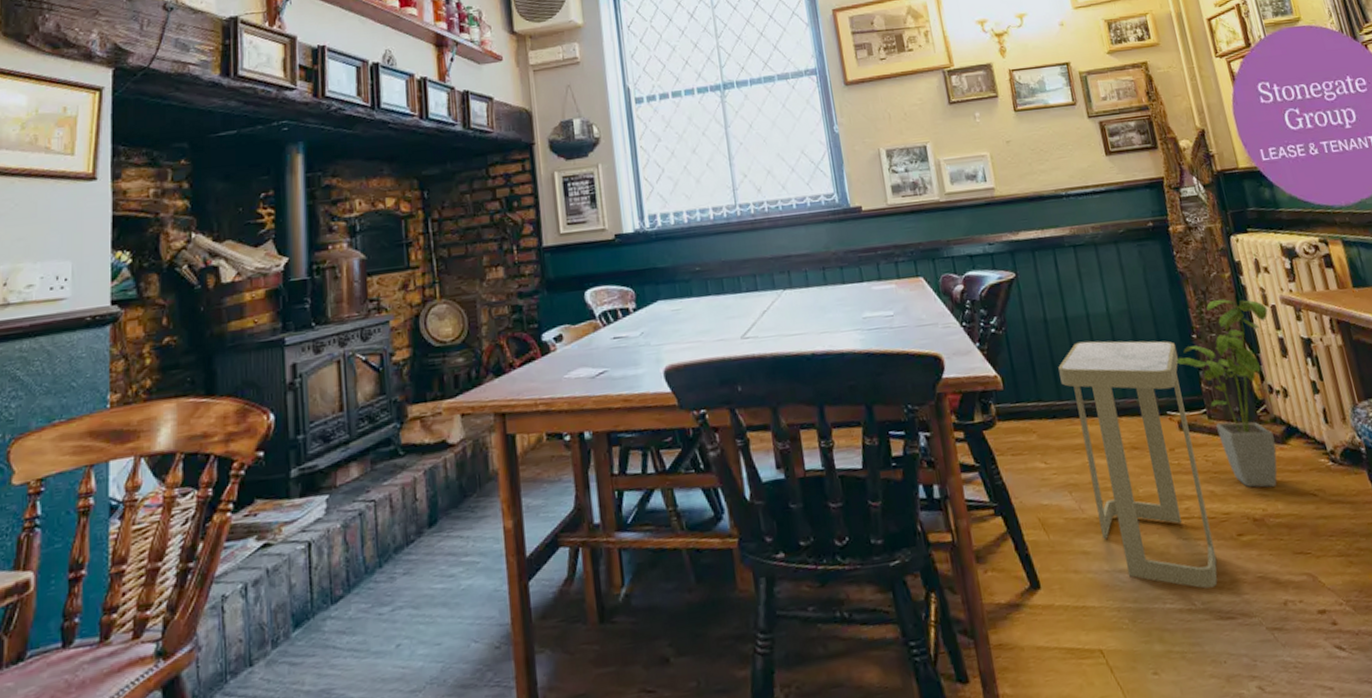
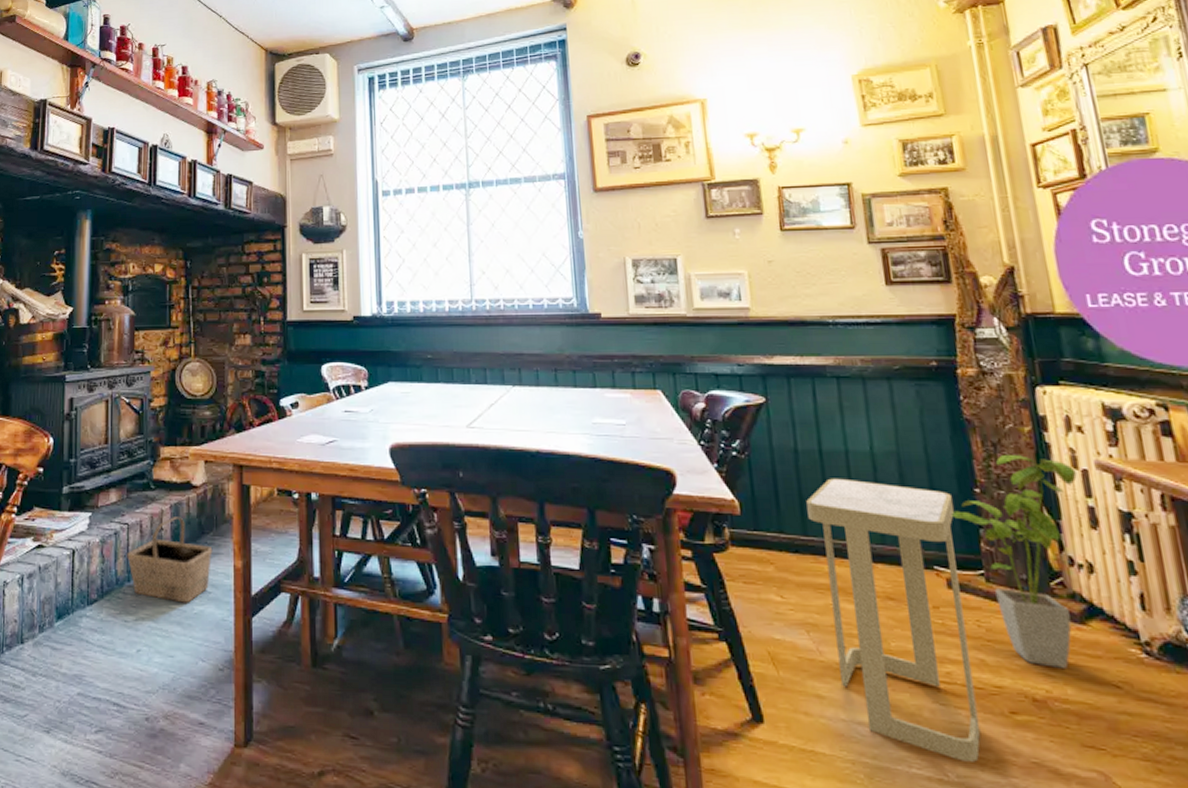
basket: none [376,482,478,581] -> present [127,517,213,603]

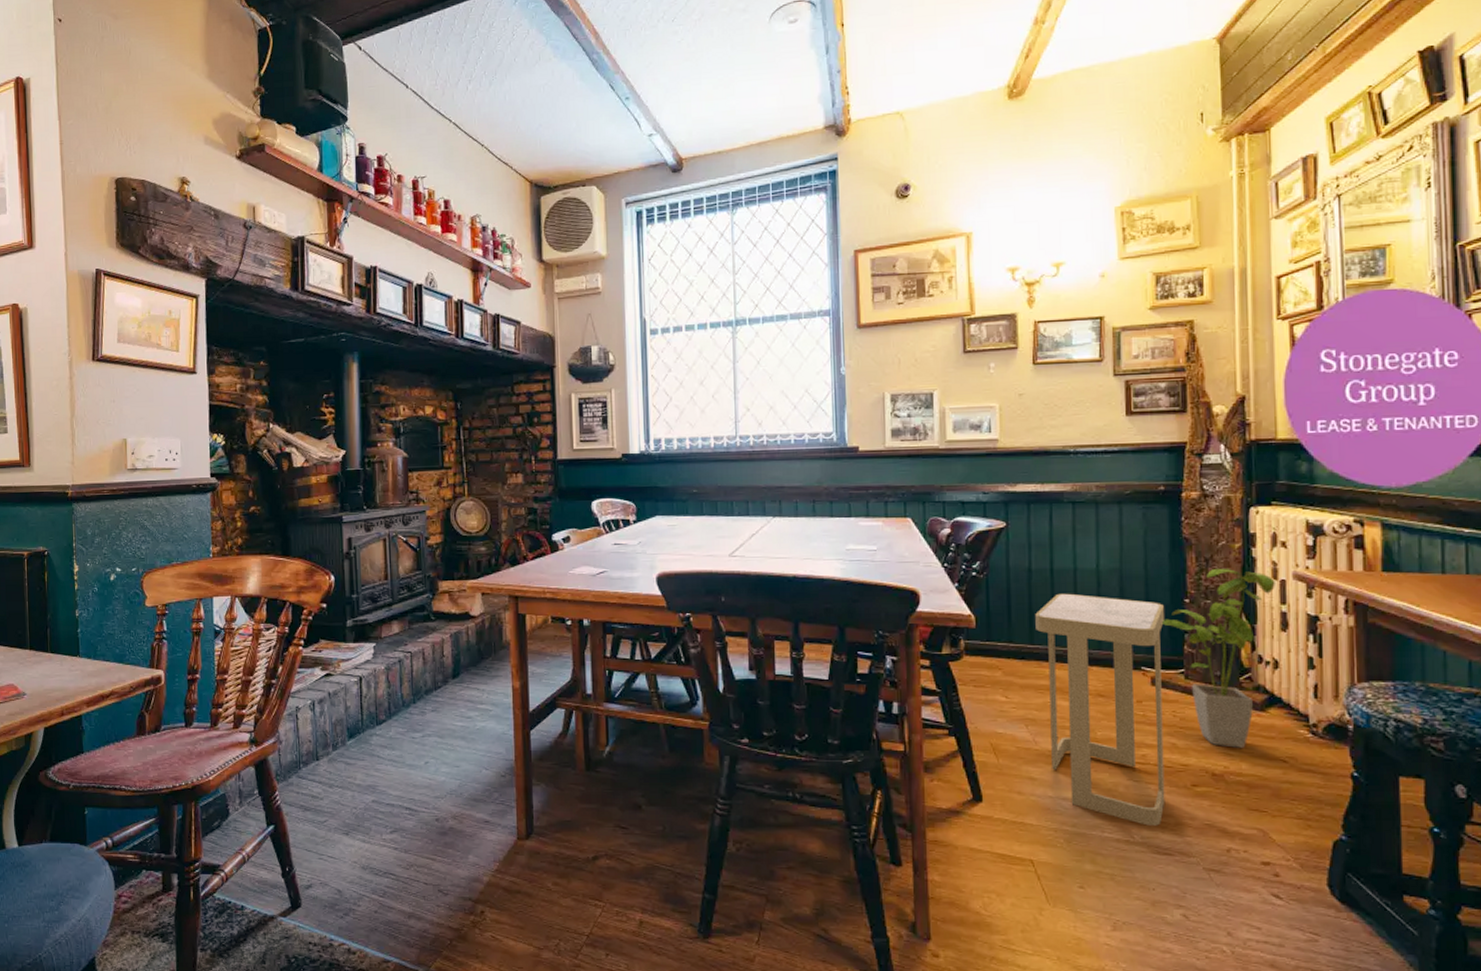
basket: present [127,517,213,603] -> none [411,644,492,720]

